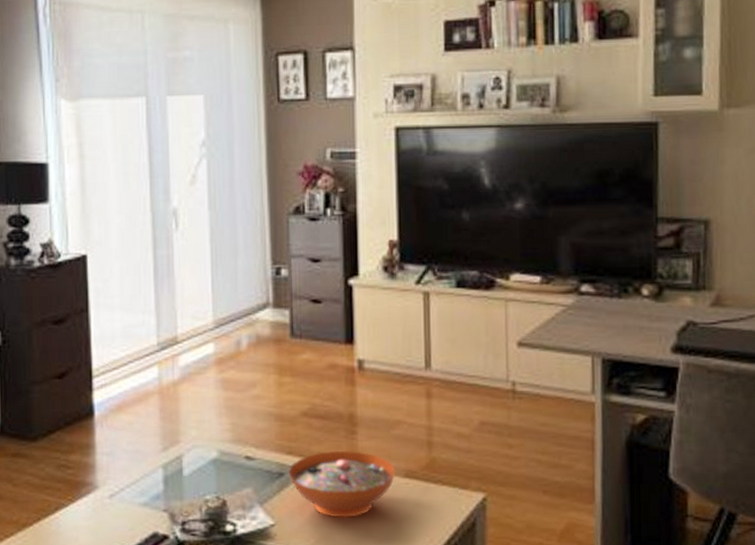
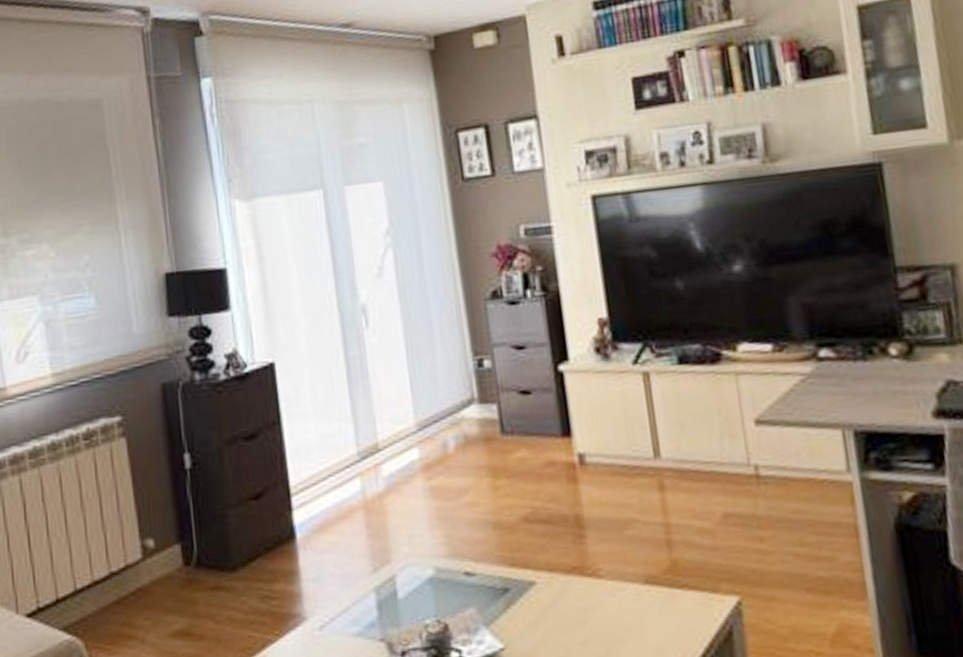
decorative bowl: present [288,450,395,519] -> none [513,557,634,636]

